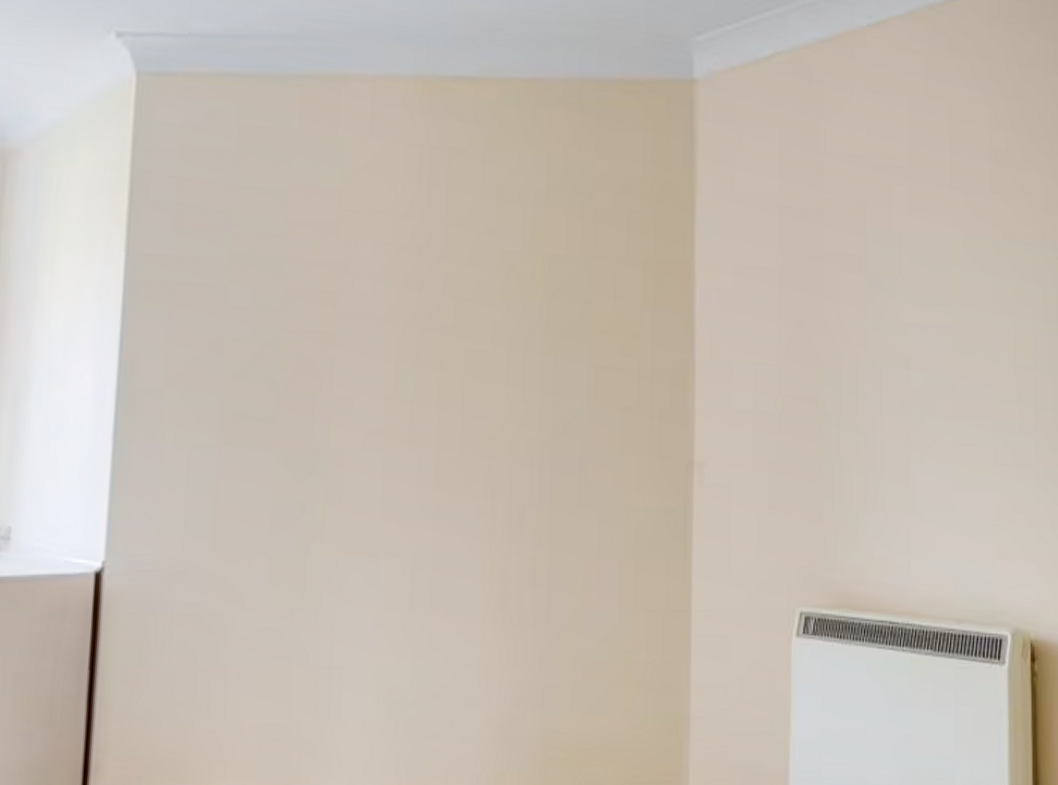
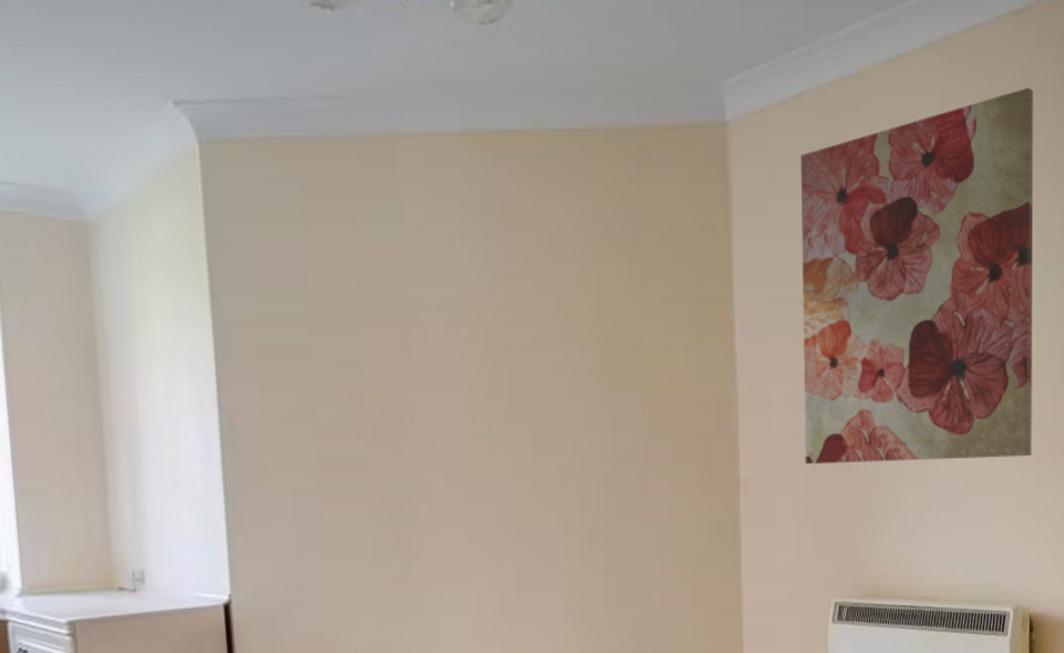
wall art: none [769,59,1030,454] -> present [801,87,1034,464]

